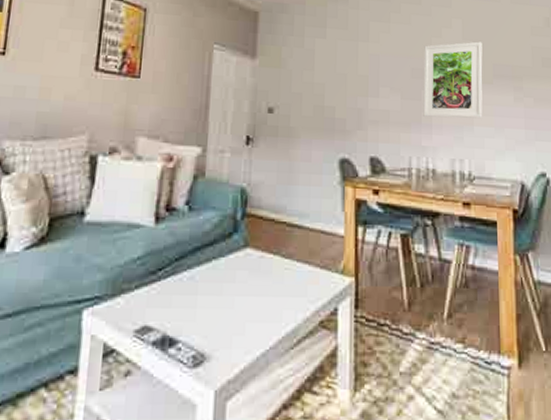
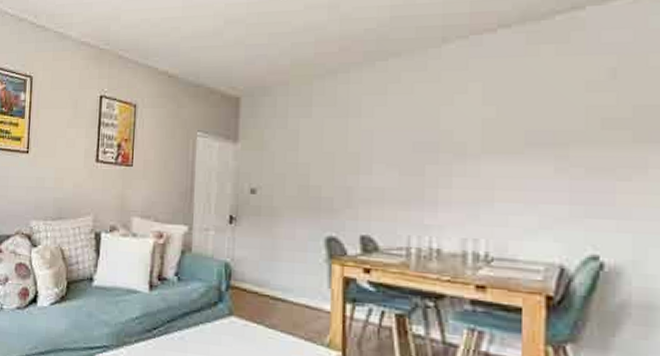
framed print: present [423,41,483,119] -> none [426,106,510,194]

